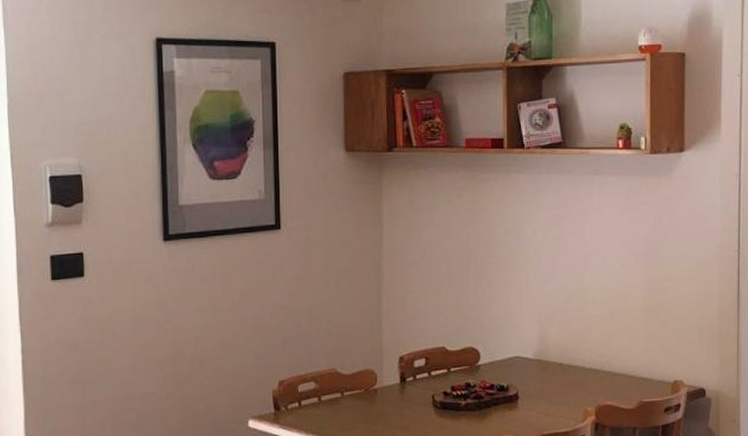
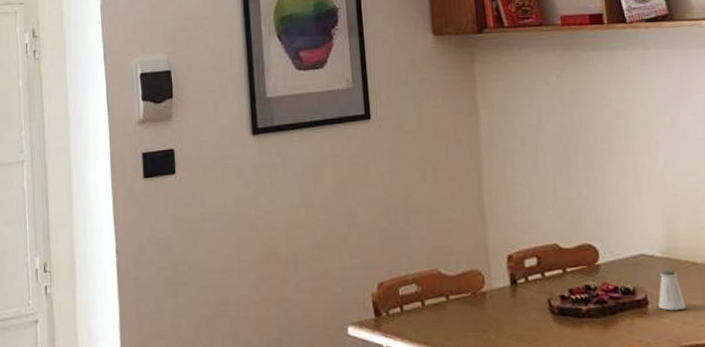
saltshaker: none [527,369,550,405] -> present [658,269,686,311]

